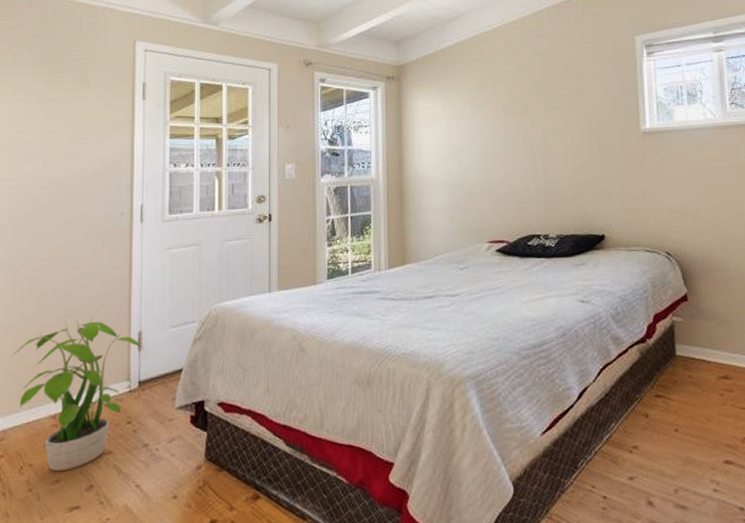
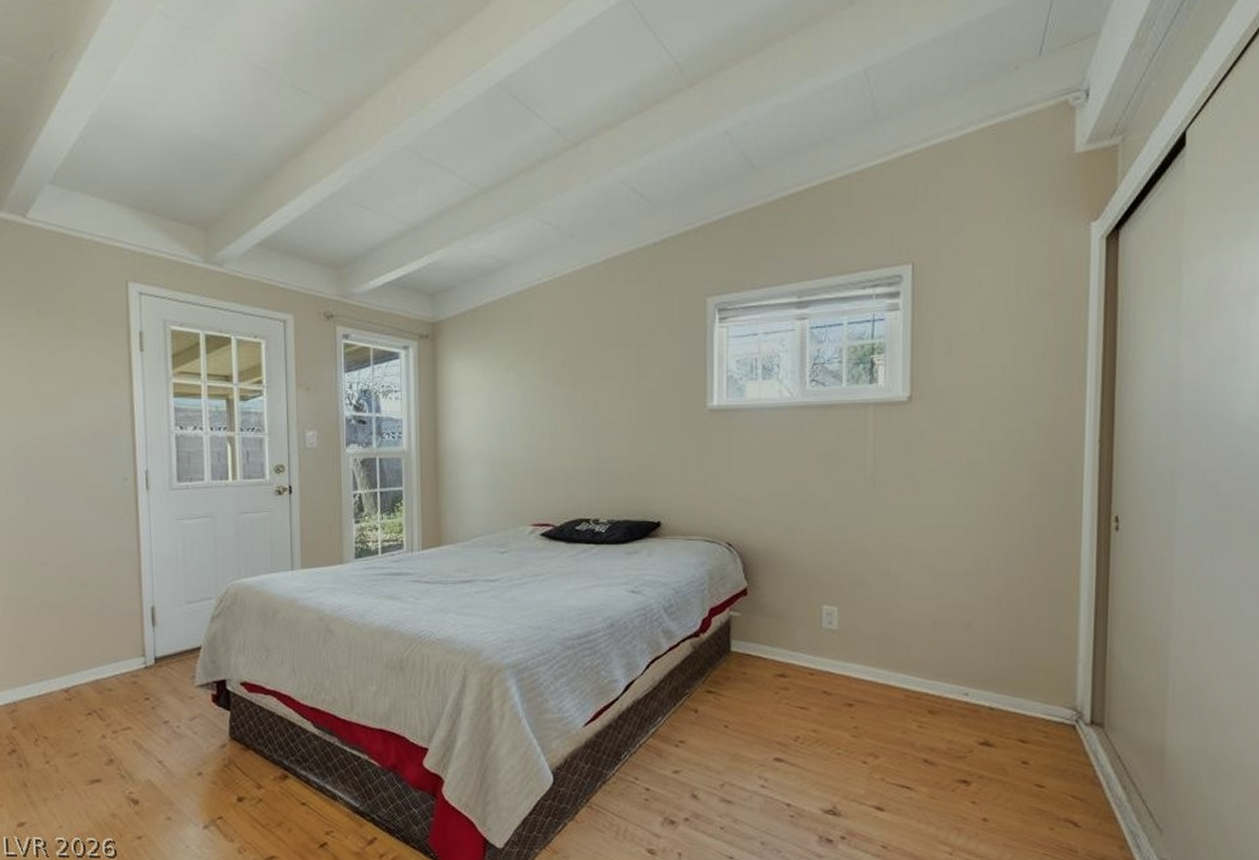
potted plant: present [10,316,142,472] -> none [14,589,156,745]

